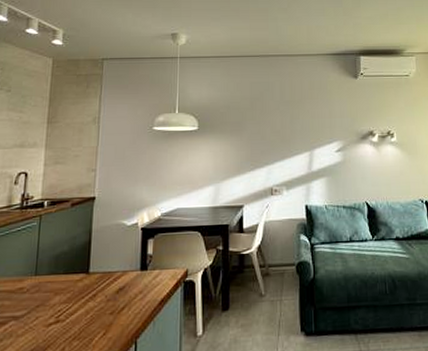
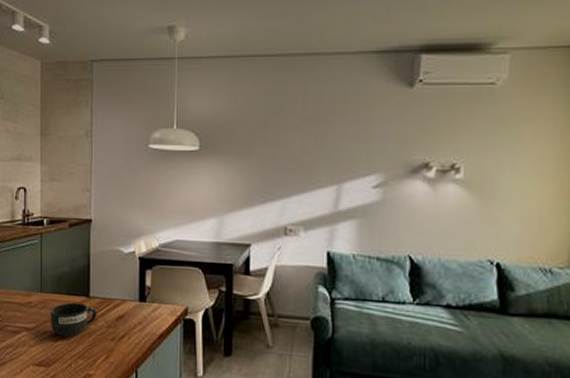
mug: none [44,281,96,320] -> present [51,302,97,338]

